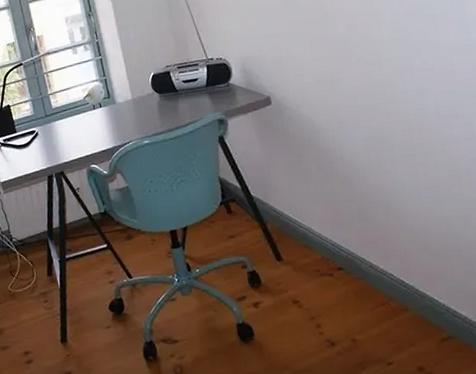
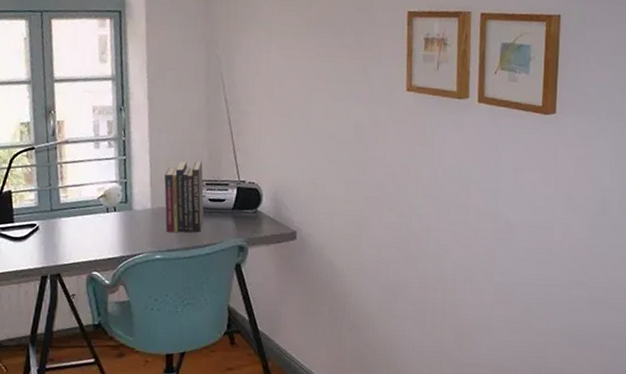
books: none [138,47,182,119] -> present [164,160,204,233]

